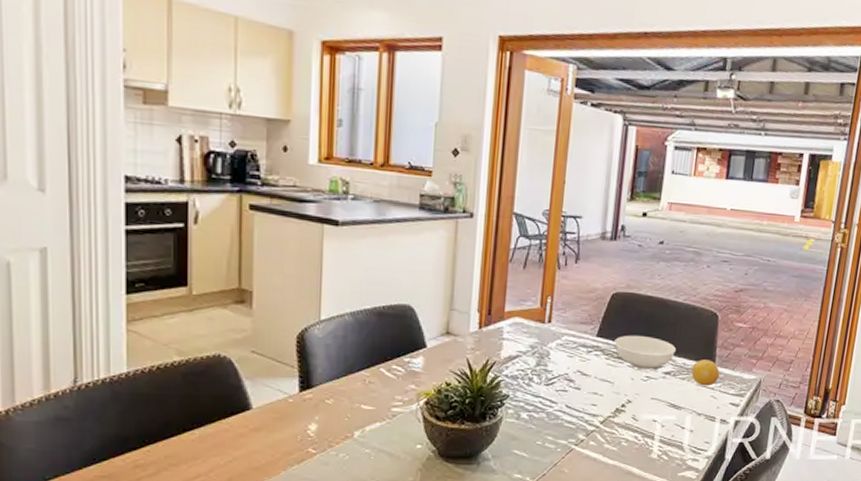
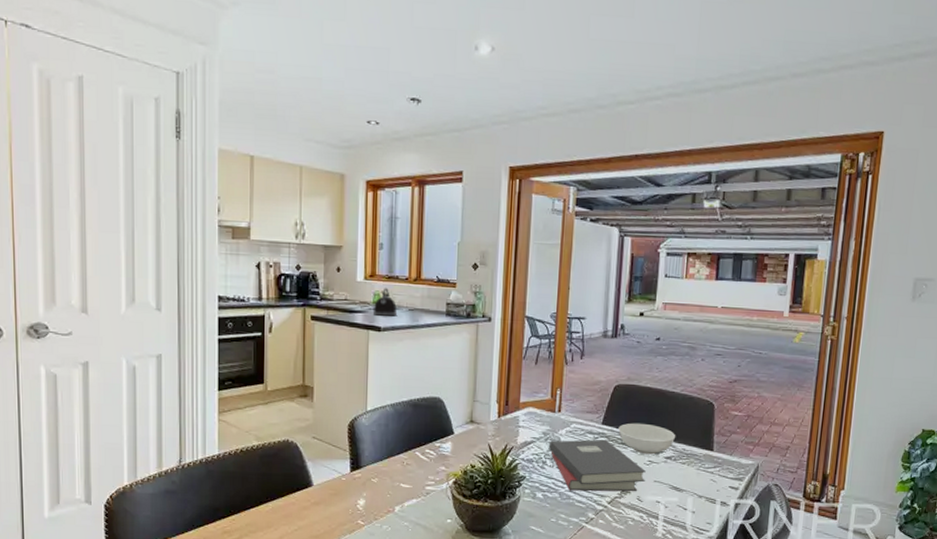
kettle: none [328,172,359,209] -> present [372,287,397,317]
hardback book: none [537,353,643,411] -> present [549,439,646,492]
fruit: present [691,359,720,386] -> none [691,445,718,470]

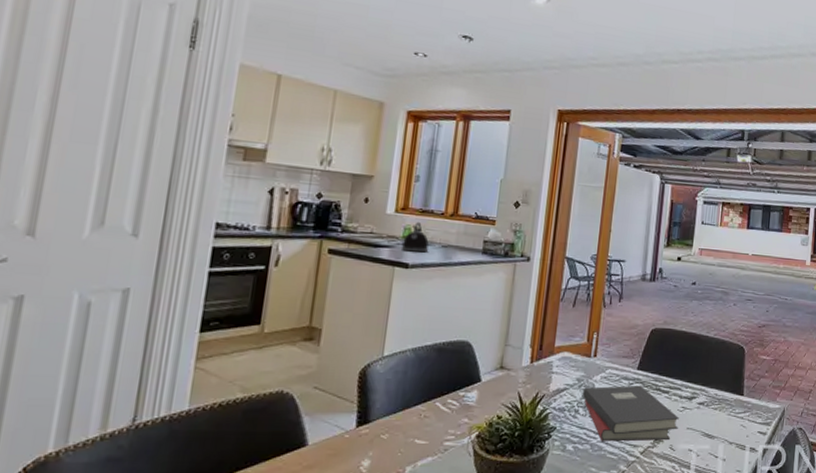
bowl: present [618,423,676,455] -> none [653,367,709,401]

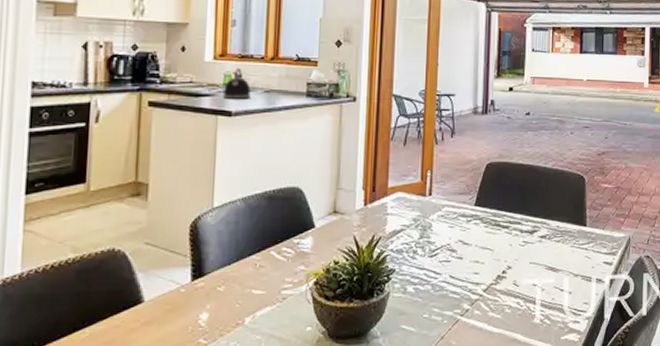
hardback book: present [583,385,679,442] -> none [420,221,521,281]

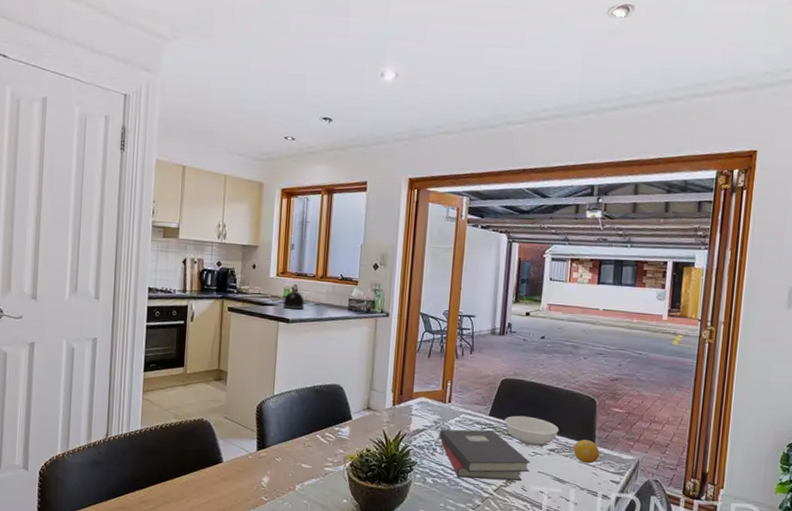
hardback book: none [420,221,521,281] -> present [440,429,530,482]
bowl: none [492,202,550,235] -> present [504,415,560,447]
fruit: none [565,221,592,247] -> present [573,439,600,464]

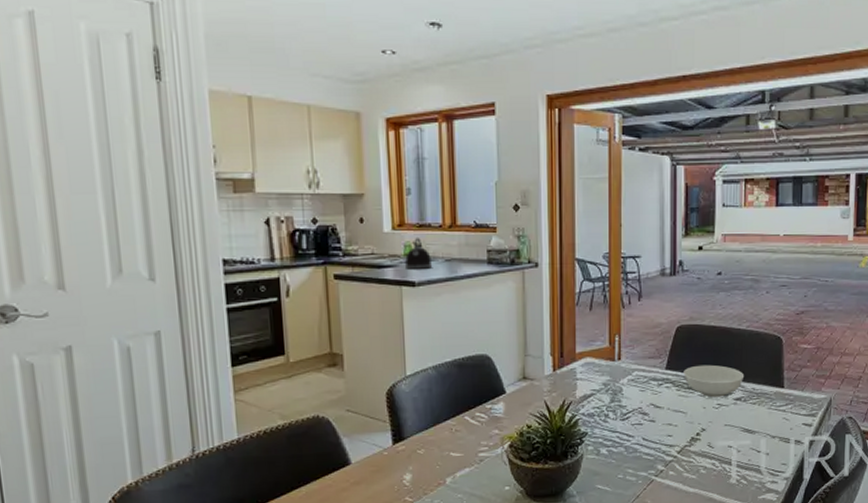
hardback book: present [440,429,530,482] -> none [611,385,715,444]
fruit: present [573,439,600,464] -> none [761,383,790,409]

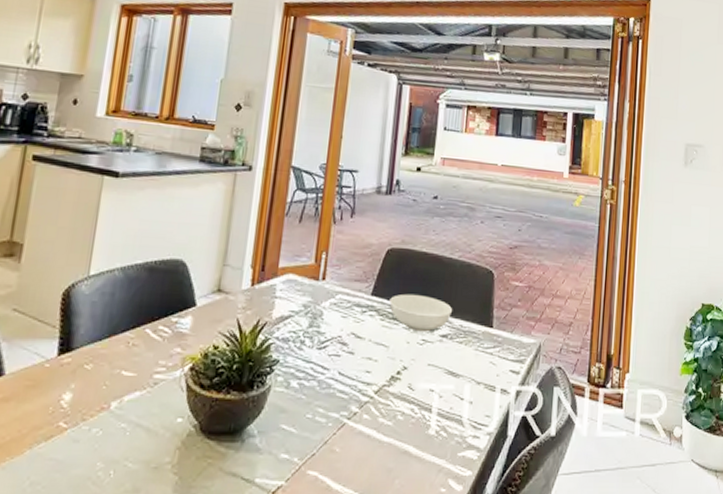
kettle: present [404,236,432,271] -> none [111,125,142,161]

